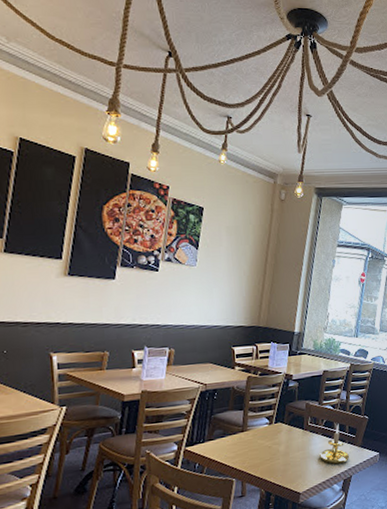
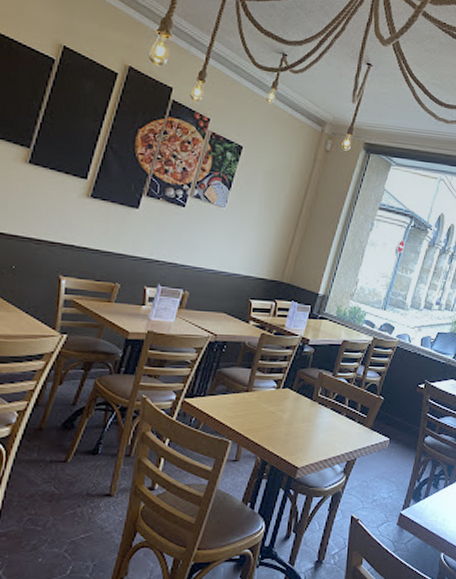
candle holder: present [319,423,350,465] -> none [325,399,358,443]

